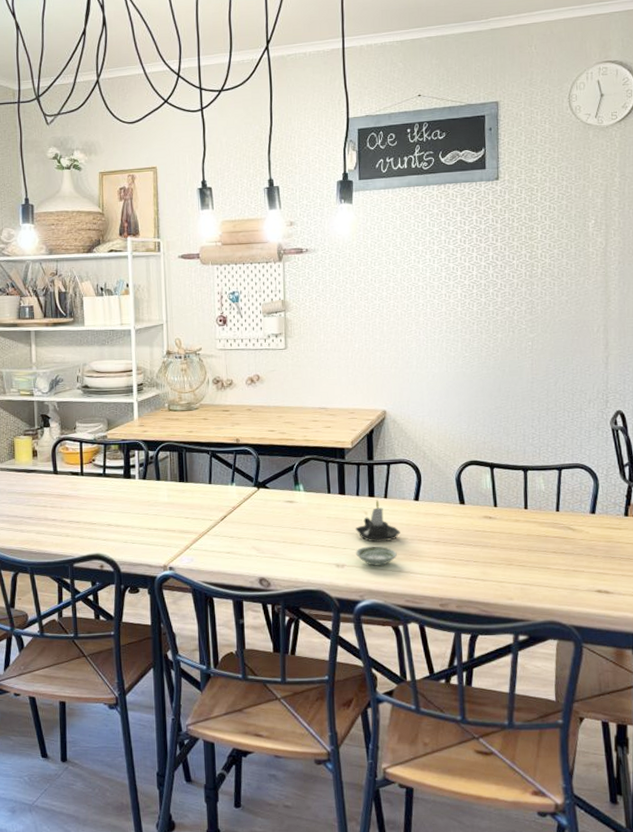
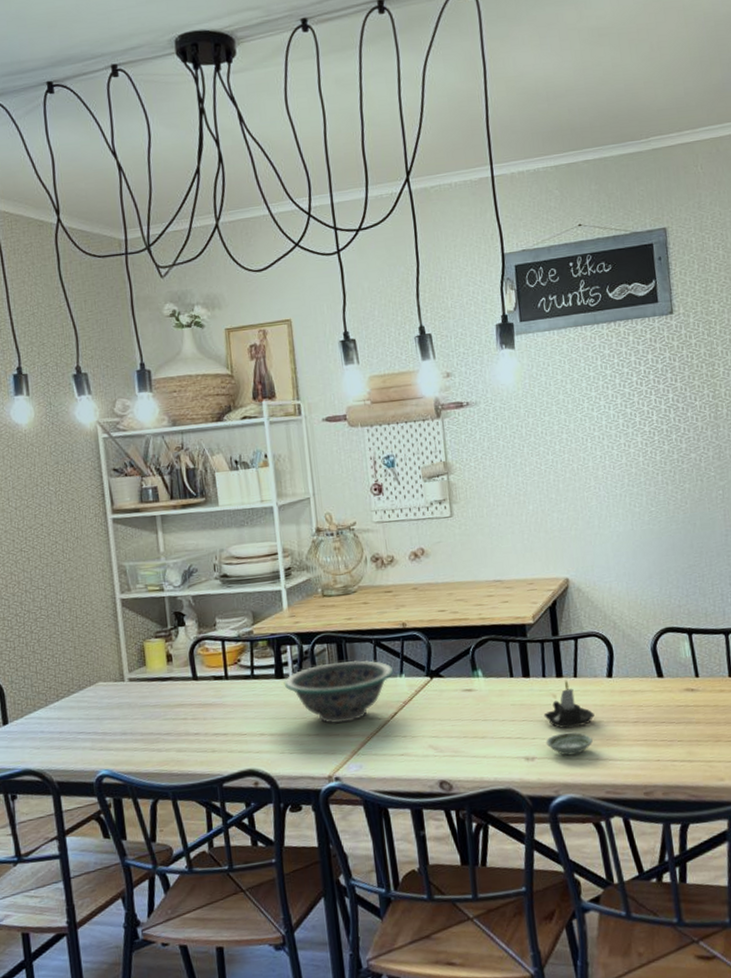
decorative bowl: none [130,468,226,521] -> present [283,660,394,724]

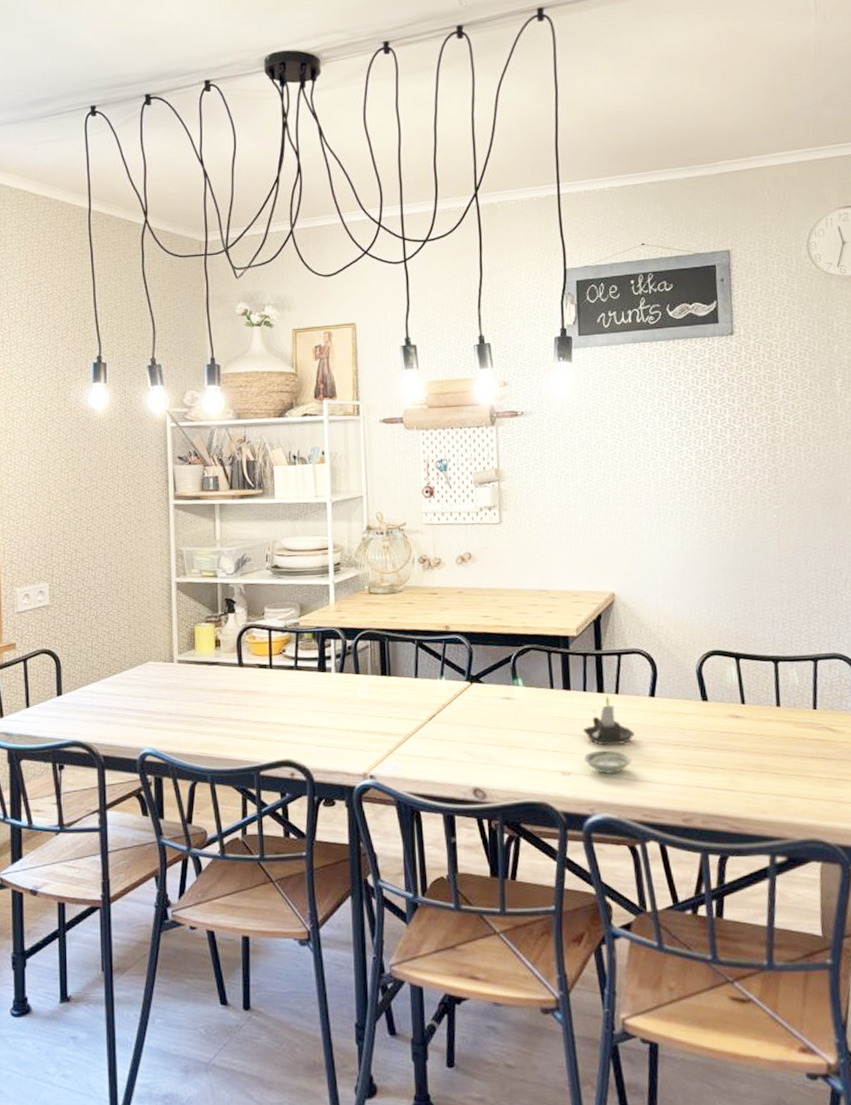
decorative bowl: present [283,660,394,724] -> none [325,660,434,721]

